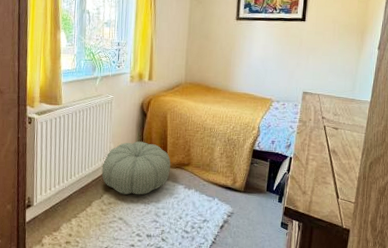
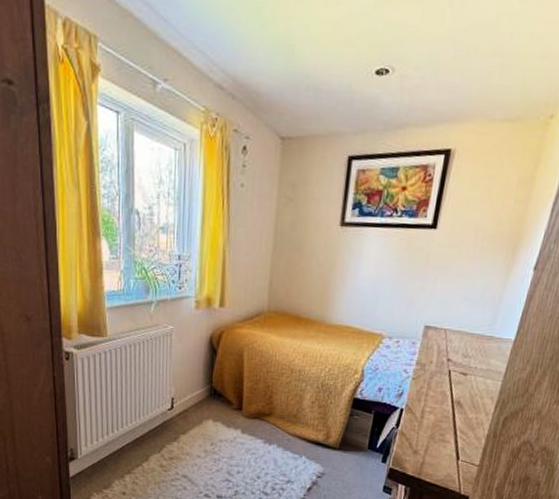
pouf: present [101,141,171,195] -> none [160,385,248,450]

